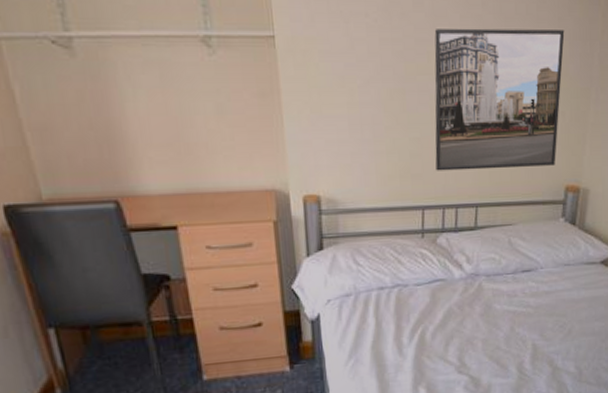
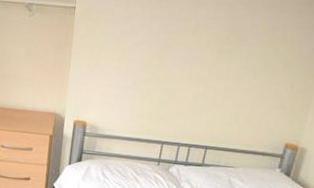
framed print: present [434,28,565,171] -> none [178,12,303,126]

